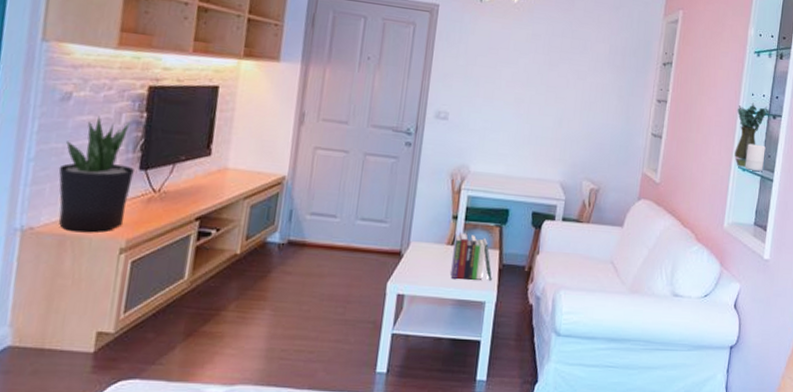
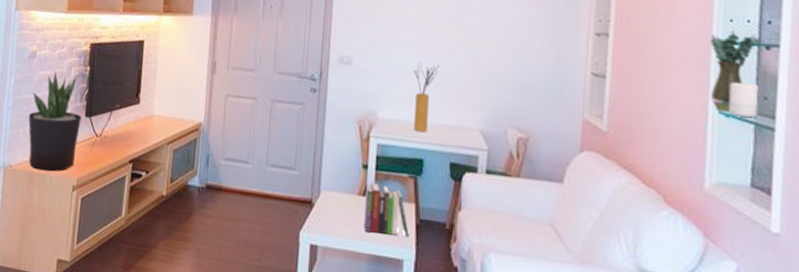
vase: none [501,120,528,185] -> present [413,62,439,133]

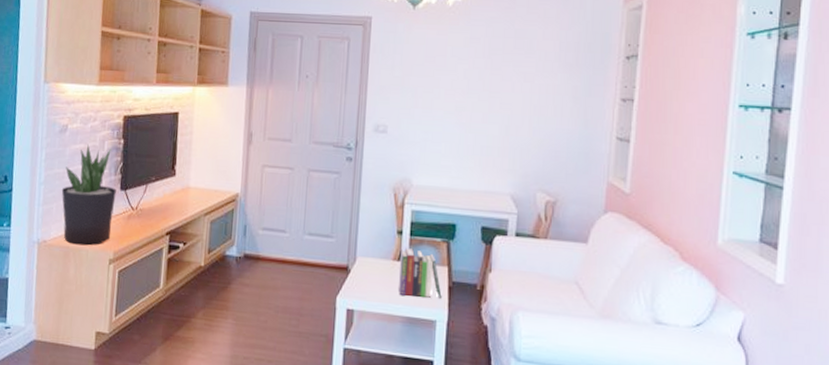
vase: present [413,62,439,133] -> none [446,130,472,199]
vase: present [710,30,759,112] -> none [727,94,773,172]
candle: present [728,82,759,119] -> none [742,144,770,178]

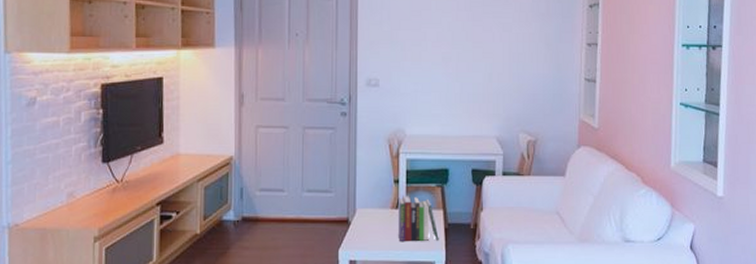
planter: present [61,144,116,245] -> none [33,116,98,225]

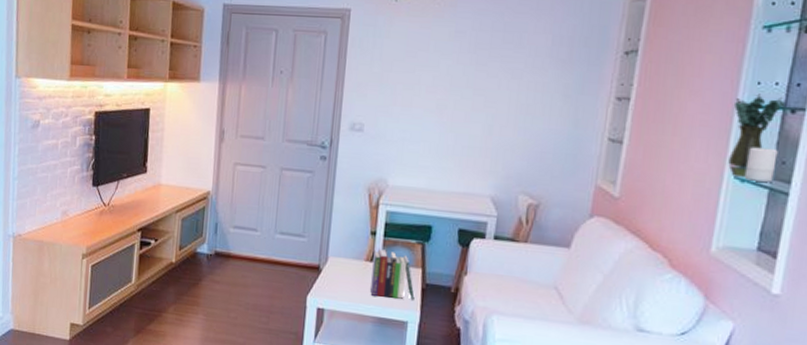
vase: none [673,35,708,103] -> present [728,93,785,177]
candle: none [687,78,708,107] -> present [744,147,778,183]

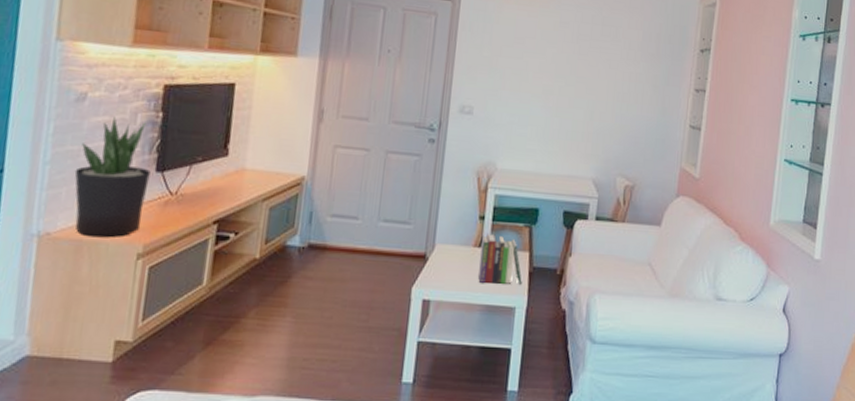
planter: none [34,140,89,240] -> present [74,116,151,238]
vase: present [728,93,785,177] -> none [780,90,817,160]
candle: present [744,147,778,183] -> none [791,134,814,165]

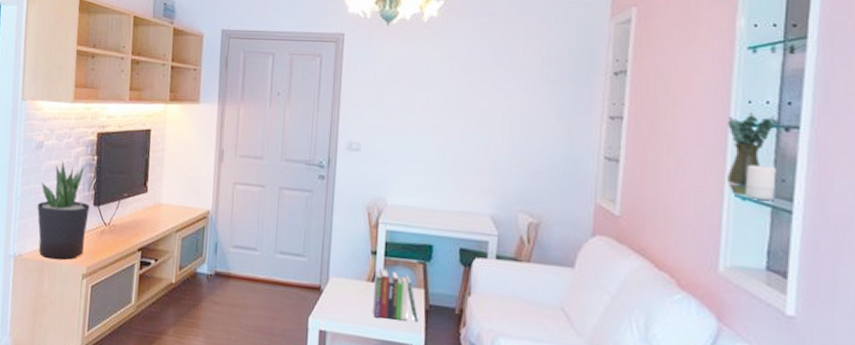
vase: none [780,90,817,160] -> present [727,112,778,195]
candle: none [791,134,814,165] -> present [745,165,776,201]

